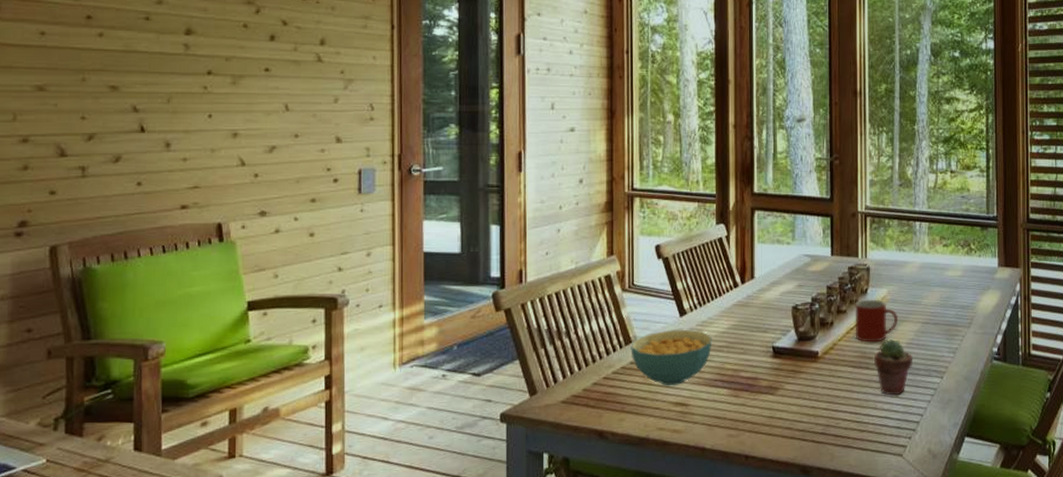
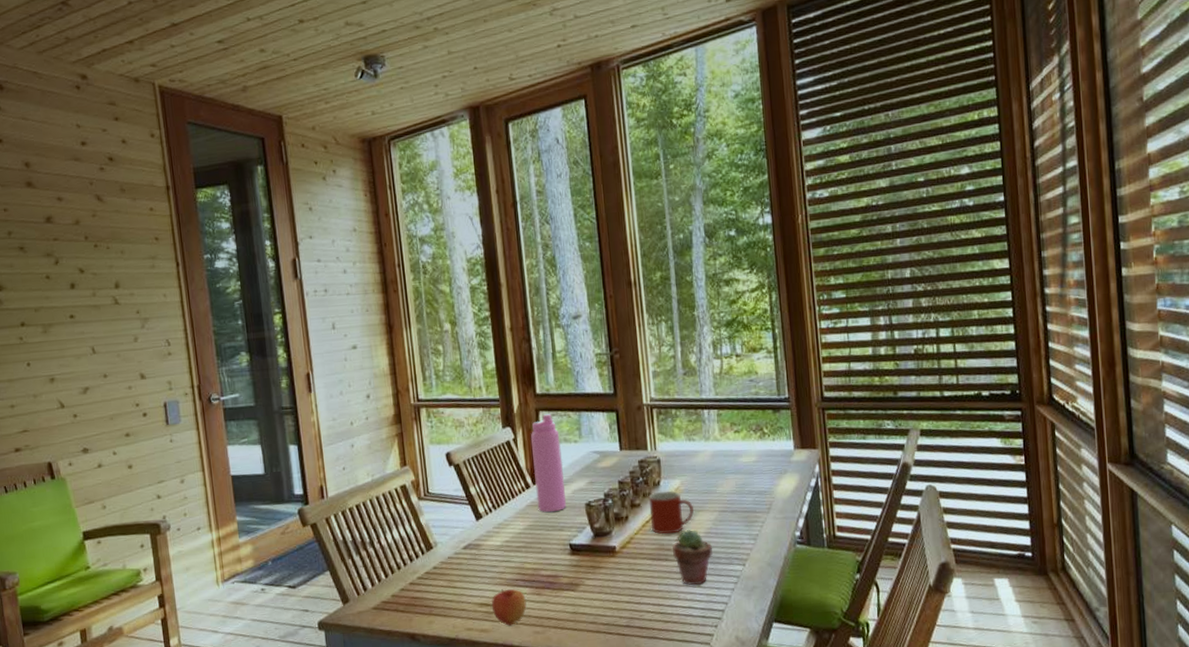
cereal bowl: present [630,329,712,386] -> none [432,532,510,588]
apple: none [686,389,723,427] -> present [491,589,527,626]
water bottle: none [743,213,774,313] -> present [530,413,567,513]

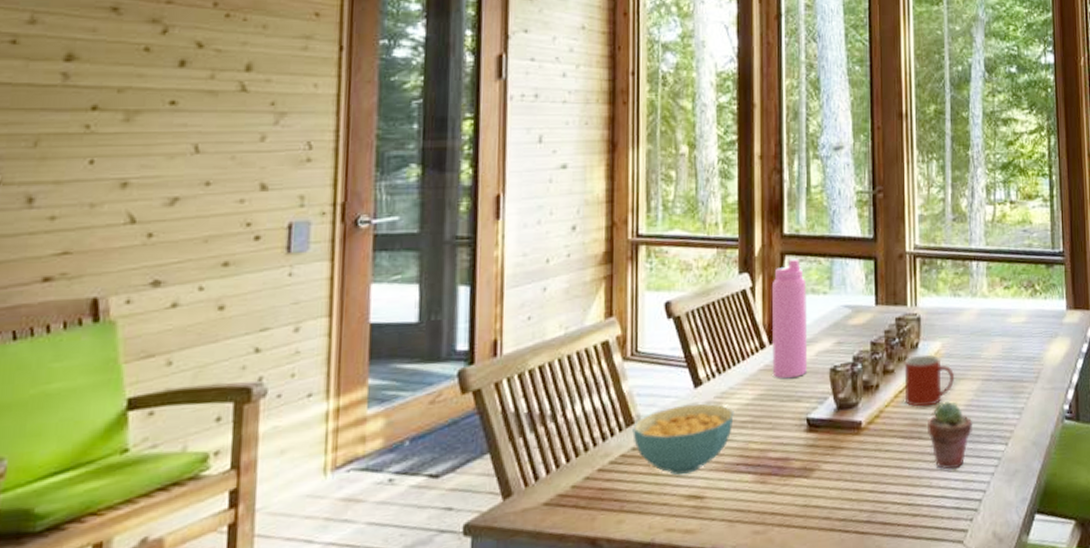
cereal bowl: none [432,532,510,588] -> present [632,403,734,476]
apple: present [491,589,527,626] -> none [702,476,747,525]

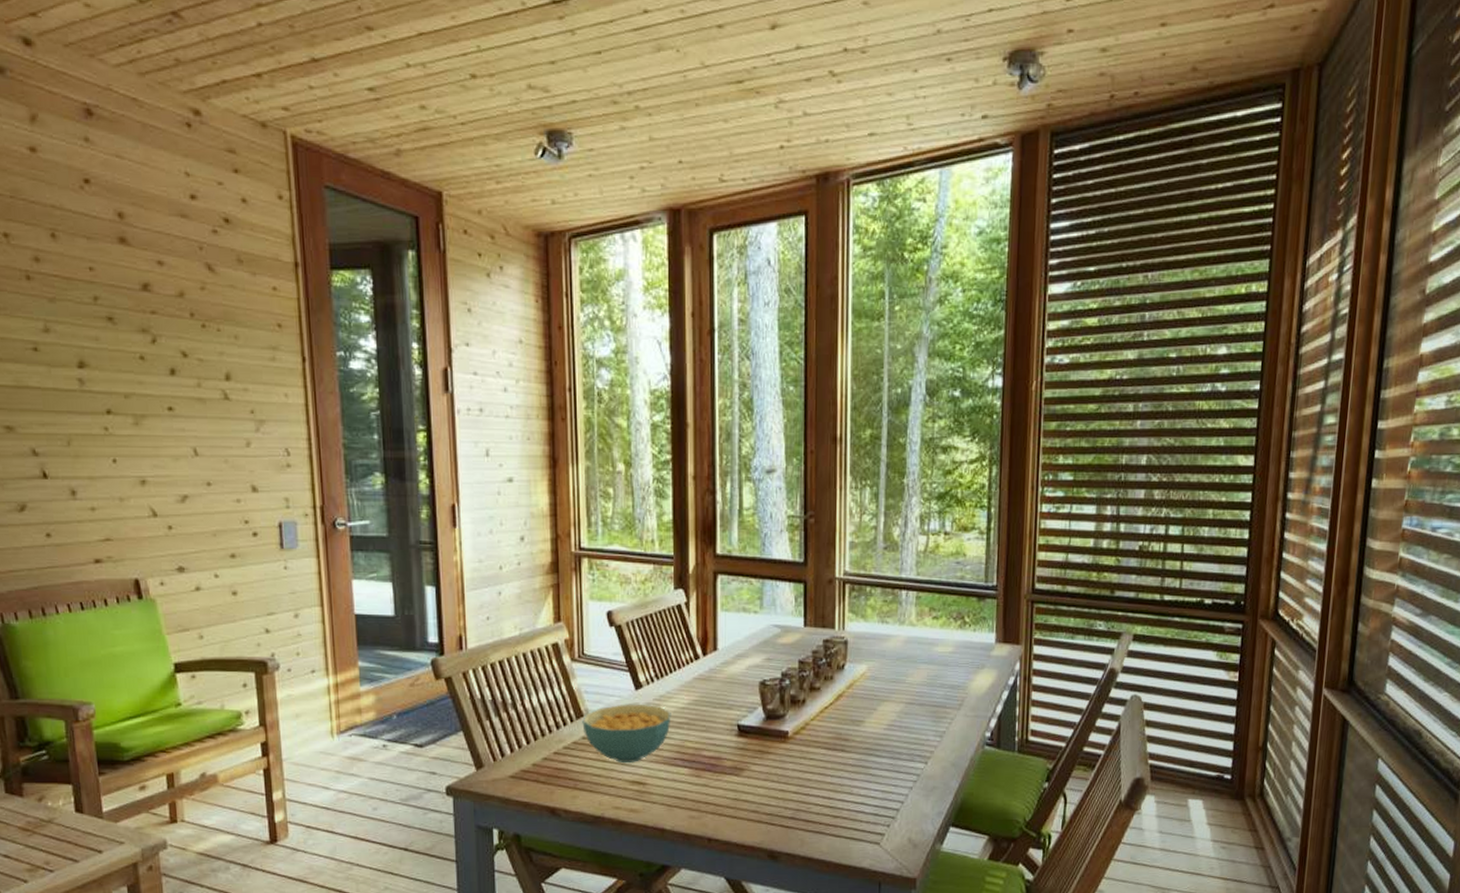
water bottle: present [771,258,808,379] -> none [705,578,739,688]
mug: present [904,354,954,407] -> none [829,676,878,723]
potted succulent: present [928,402,973,470] -> none [851,720,895,781]

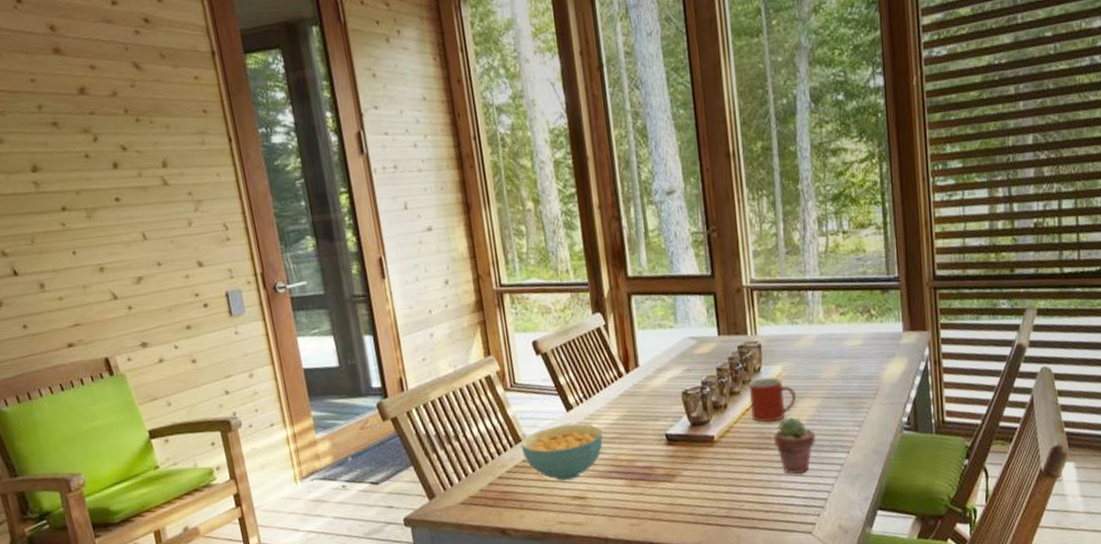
mug: none [829,676,878,723] -> present [748,377,796,423]
potted succulent: none [851,720,895,781] -> present [774,417,816,475]

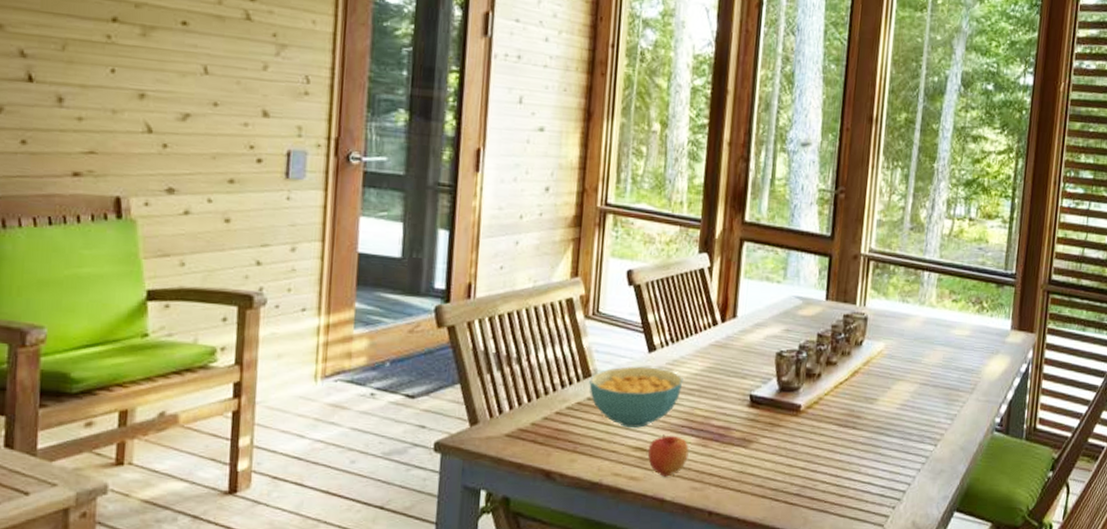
apple: none [584,481,622,519] -> present [647,434,689,477]
mug: present [748,377,796,423] -> none [845,352,894,401]
potted succulent: present [774,417,816,475] -> none [862,399,907,461]

